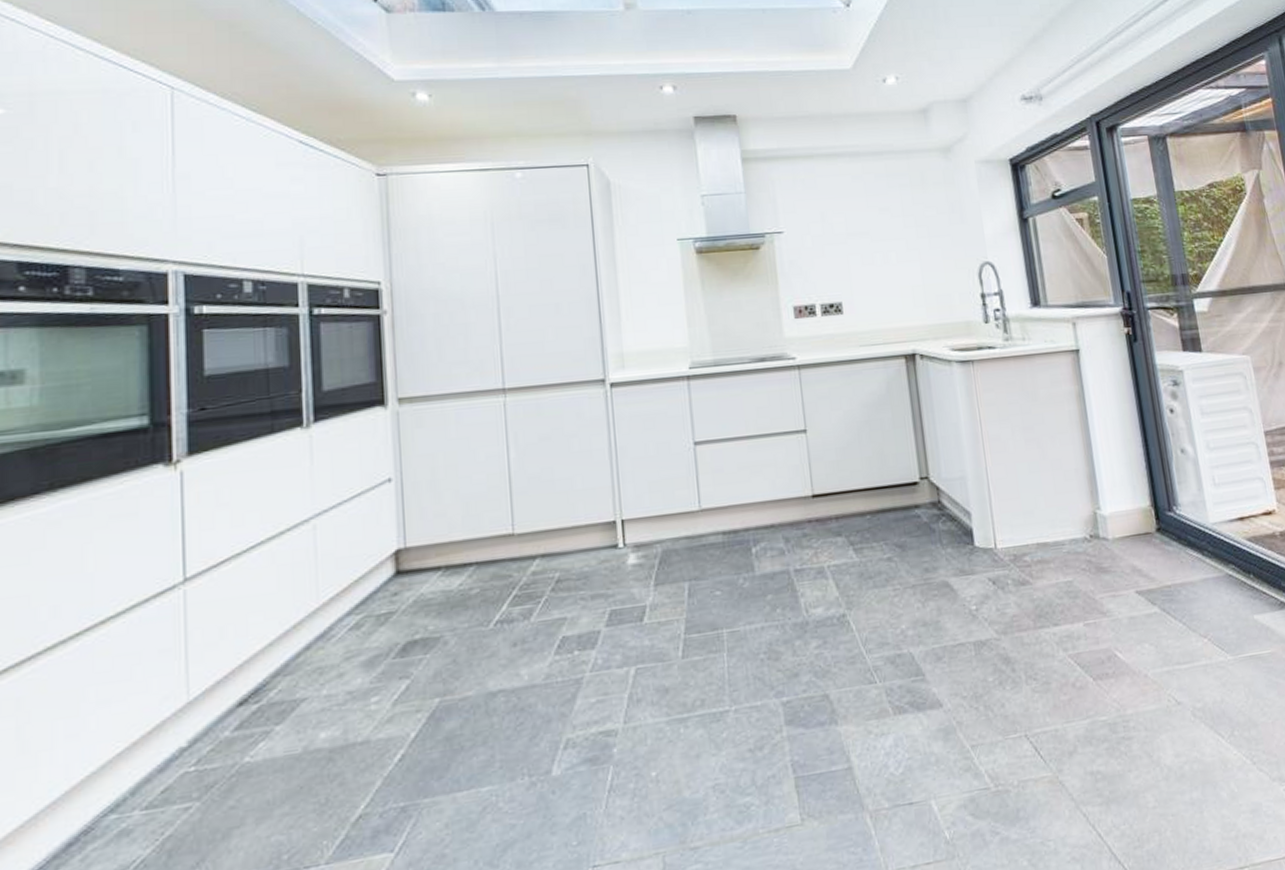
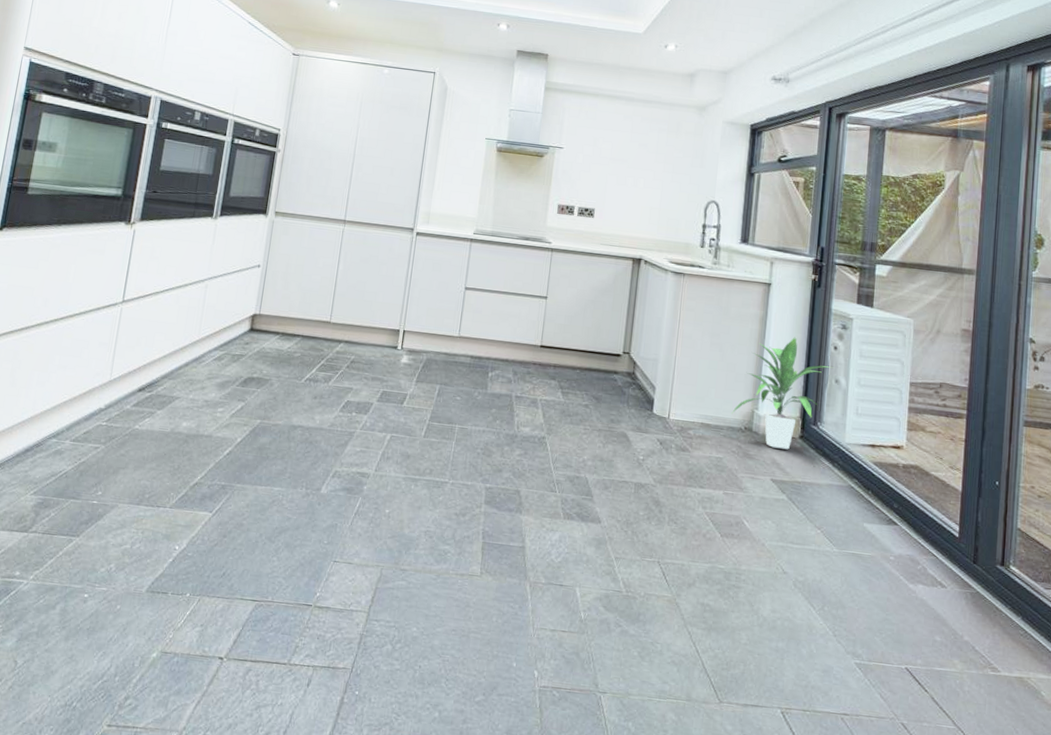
indoor plant: none [1070,408,1173,552] -> present [732,337,831,450]

